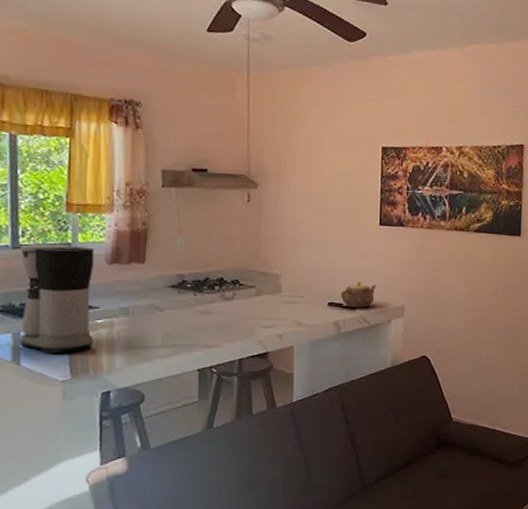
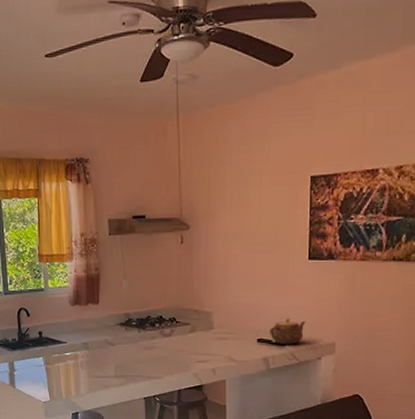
coffee maker: present [20,243,95,353] -> none [10,289,65,379]

